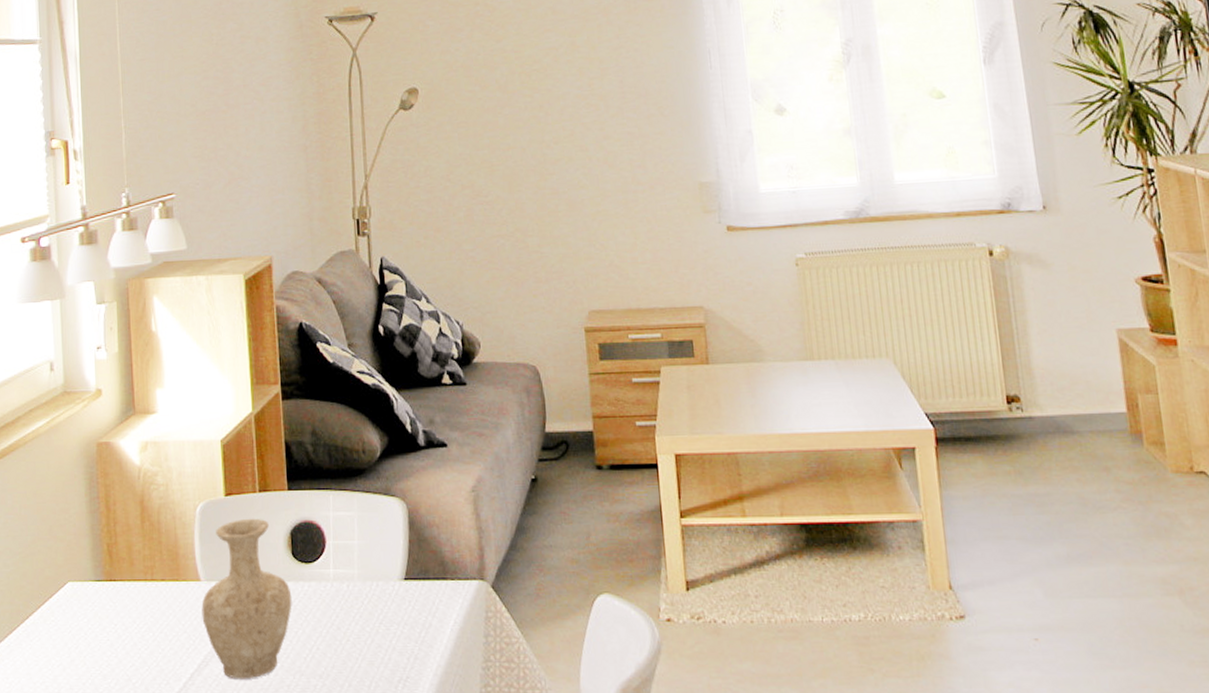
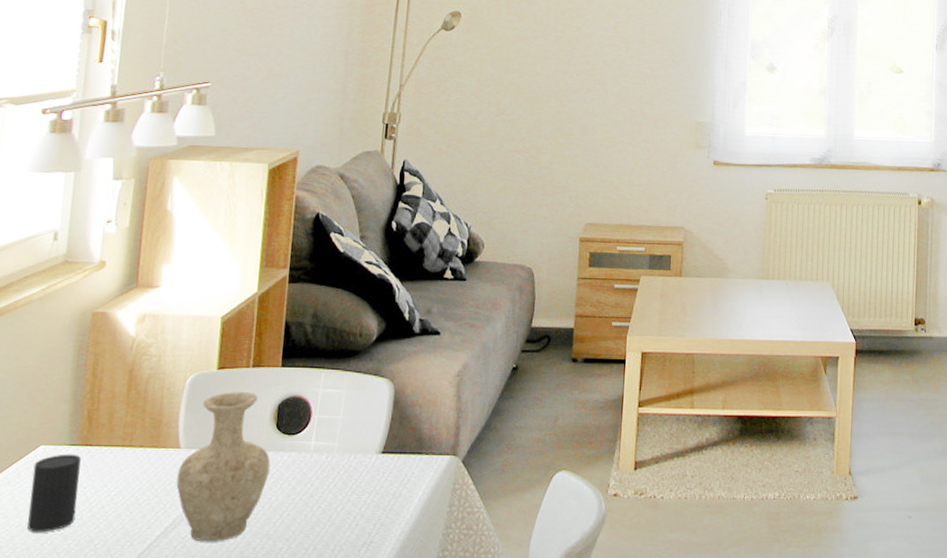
cup: none [65,590,111,671] -> present [27,454,81,532]

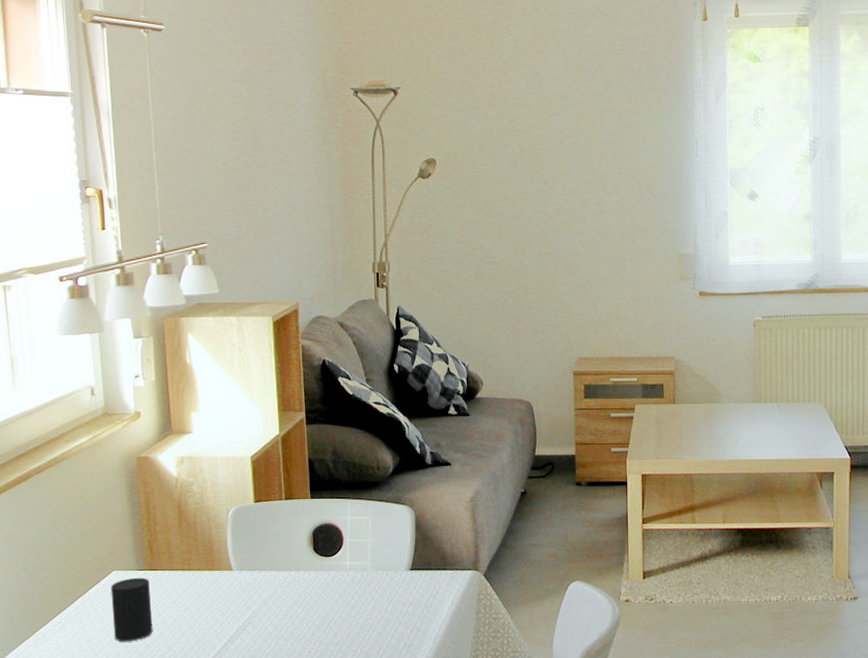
vase: present [176,391,271,542] -> none [234,520,313,647]

